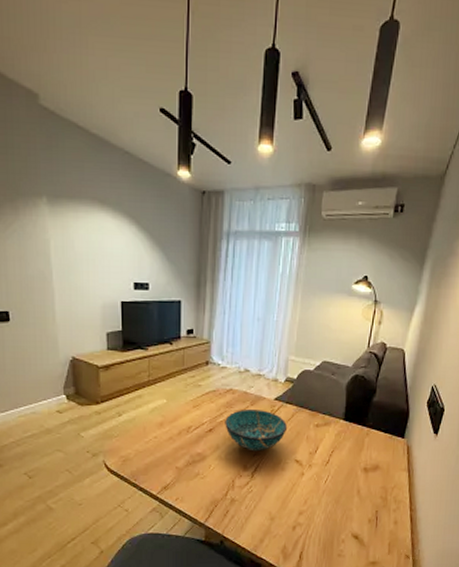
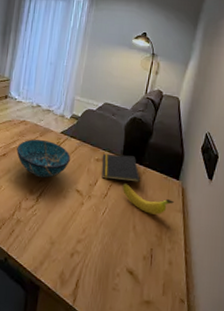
notepad: none [322,417,365,445] -> present [101,153,141,183]
banana: none [346,446,399,476] -> present [123,182,174,215]

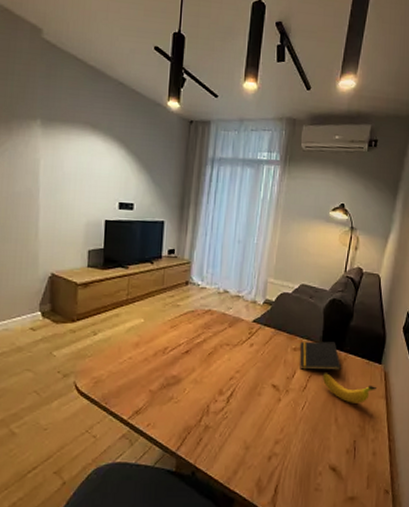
decorative bowl: present [16,139,70,178] -> none [202,330,264,375]

